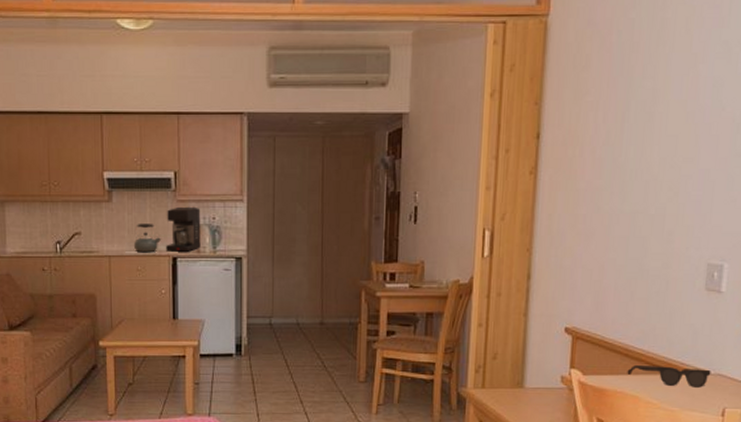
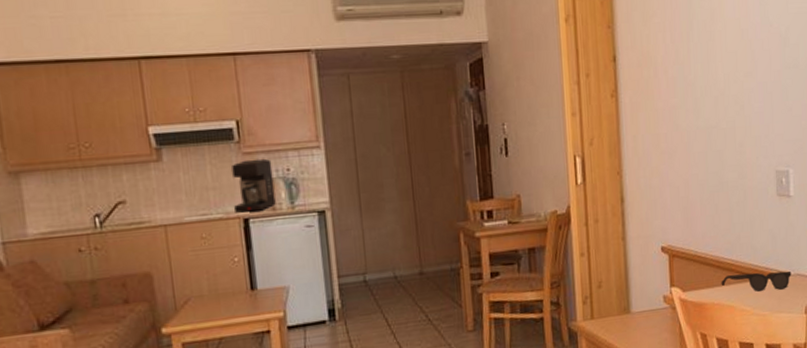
kettle: present [133,224,162,253] -> none [193,182,229,218]

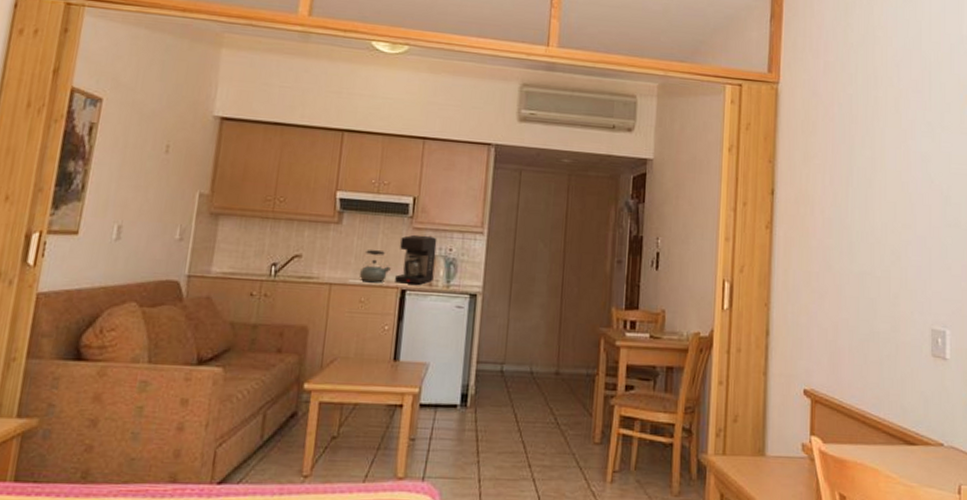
kettle: none [193,182,229,218] -> present [359,250,392,283]
sunglasses: present [721,270,792,292] -> none [865,433,944,462]

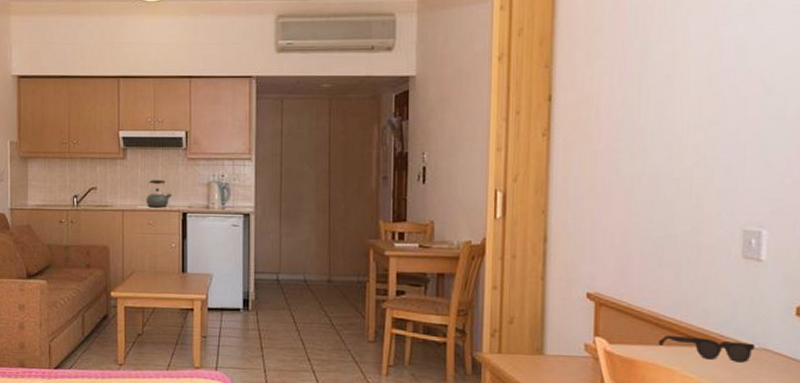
coffee maker: present [395,235,436,285] -> none [177,165,210,208]
sunglasses: none [865,433,944,462] -> present [658,334,755,364]

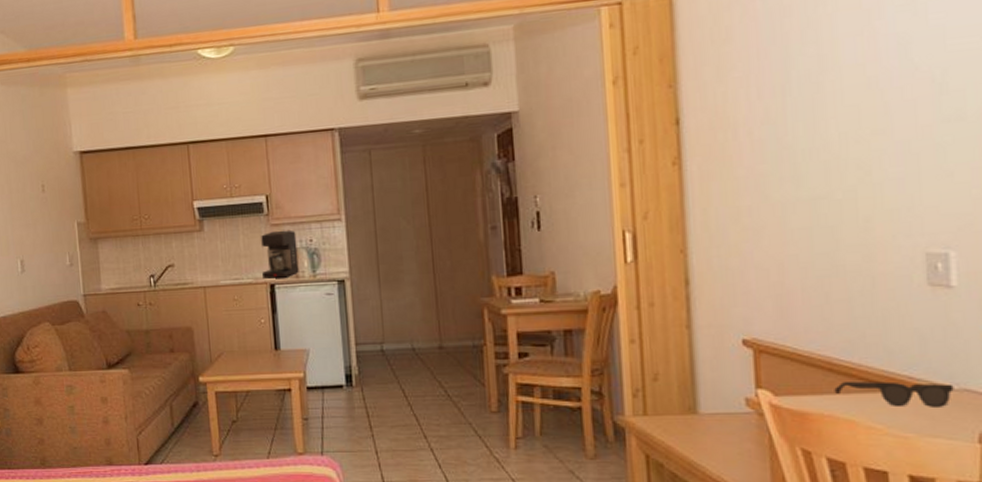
kettle: present [145,180,173,208] -> none [228,251,258,282]
coffee maker: none [177,165,210,208] -> present [261,231,299,279]

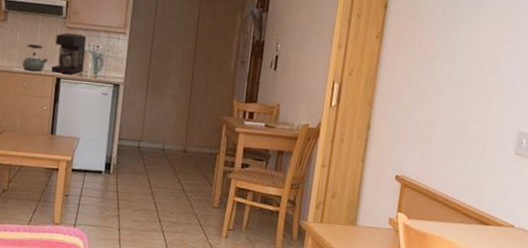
kettle: none [228,251,258,282] -> present [22,44,49,72]
sunglasses: present [834,381,954,409] -> none [445,213,516,240]

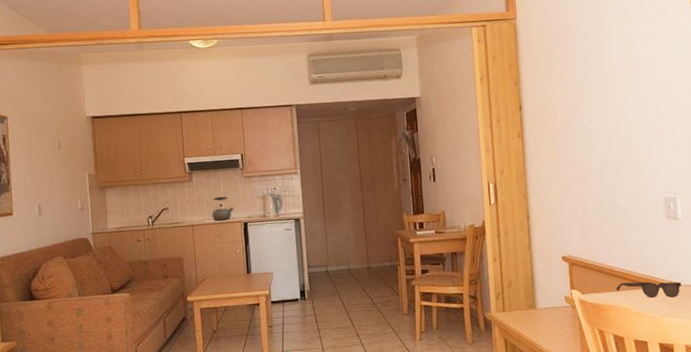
coffee maker: present [52,33,86,75] -> none [237,181,266,218]
sunglasses: none [445,213,516,240] -> present [616,281,682,298]

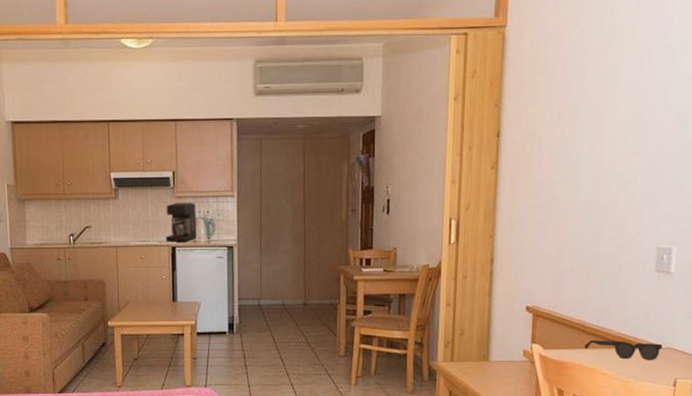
kettle: present [211,197,234,221] -> none [137,218,162,243]
coffee maker: none [237,181,266,218] -> present [166,203,196,242]

